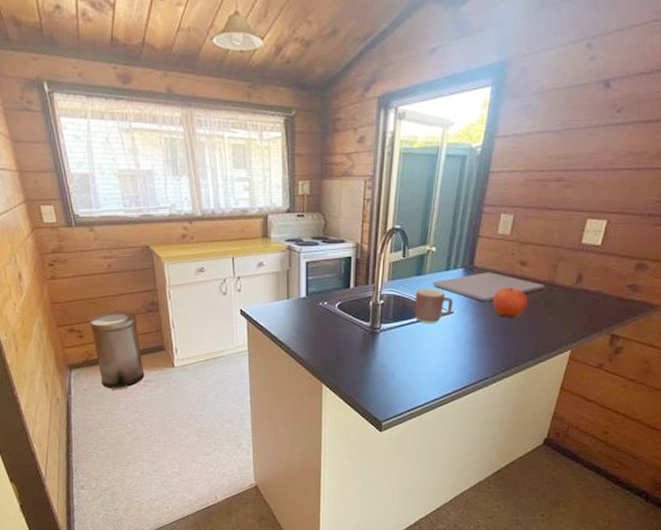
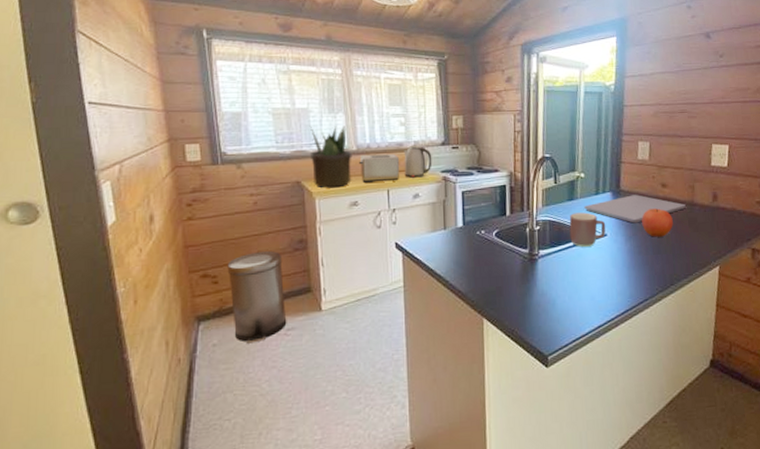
planter: none [154,189,198,254] -> present [309,126,352,188]
toaster: none [204,220,245,249] -> present [359,153,400,183]
kettle: none [248,213,277,246] -> present [403,146,432,178]

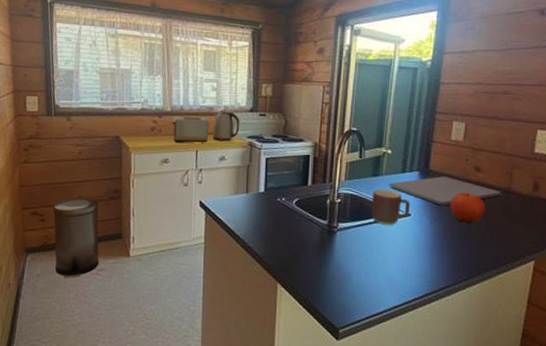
planter: present [309,126,352,188] -> none [129,86,167,145]

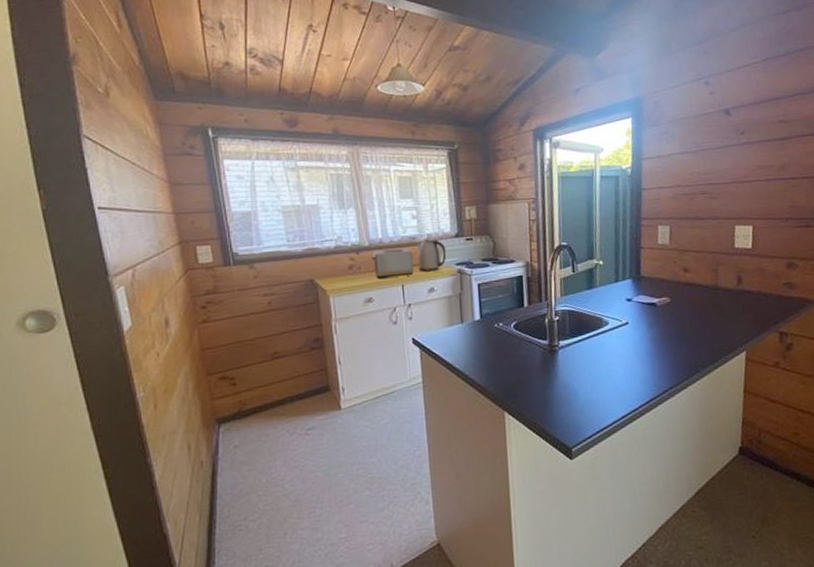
pedal bin: present [53,197,99,278] -> none [245,351,307,444]
mug: present [371,189,411,225] -> none [589,301,627,336]
cutting board: present [389,176,501,206] -> none [604,280,709,310]
fruit: present [450,192,485,223] -> none [664,294,697,324]

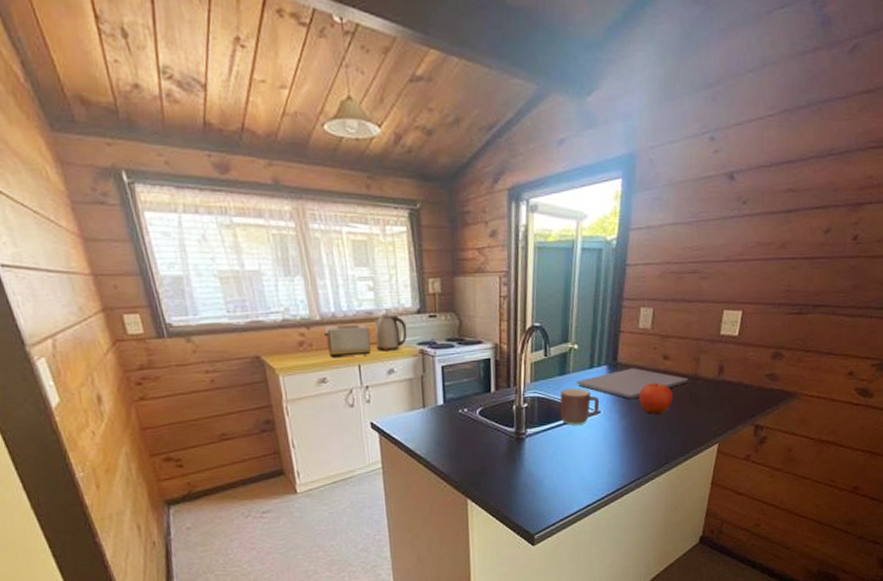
mug: none [589,301,627,336] -> present [560,388,600,425]
cutting board: none [604,280,709,310] -> present [576,368,688,399]
fruit: none [664,294,697,324] -> present [639,383,673,414]

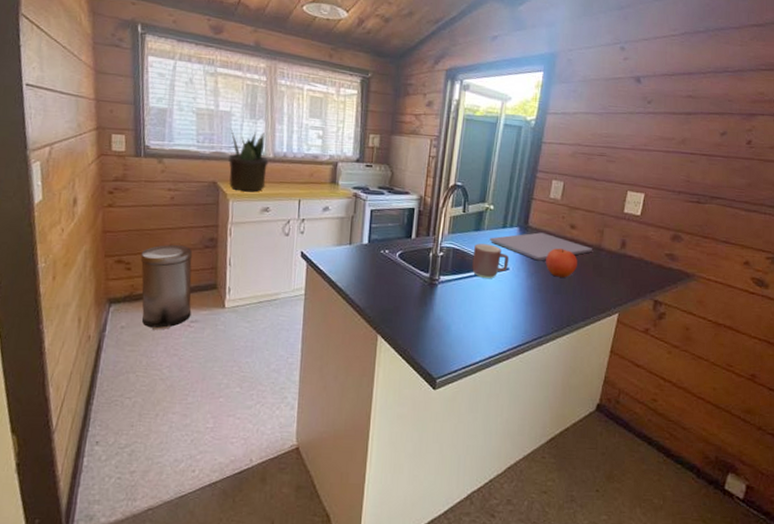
pedal bin: none [190,433,262,527] -> present [140,245,193,330]
planter: none [263,291,318,364] -> present [228,129,269,192]
toaster: present [324,323,371,357] -> none [274,162,314,192]
kettle: present [374,314,408,351] -> none [316,159,346,191]

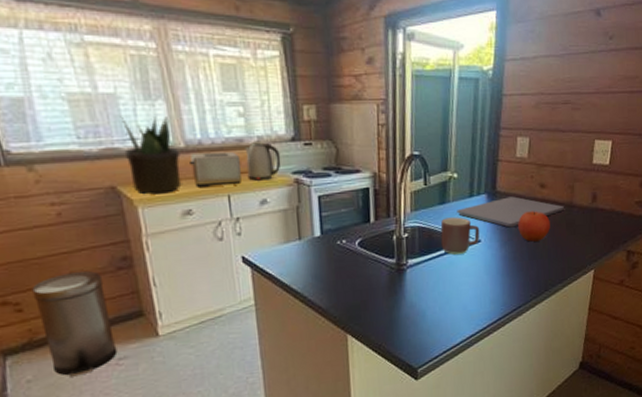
toaster: none [274,162,314,192] -> present [189,151,242,187]
kettle: none [316,159,346,191] -> present [245,142,281,181]

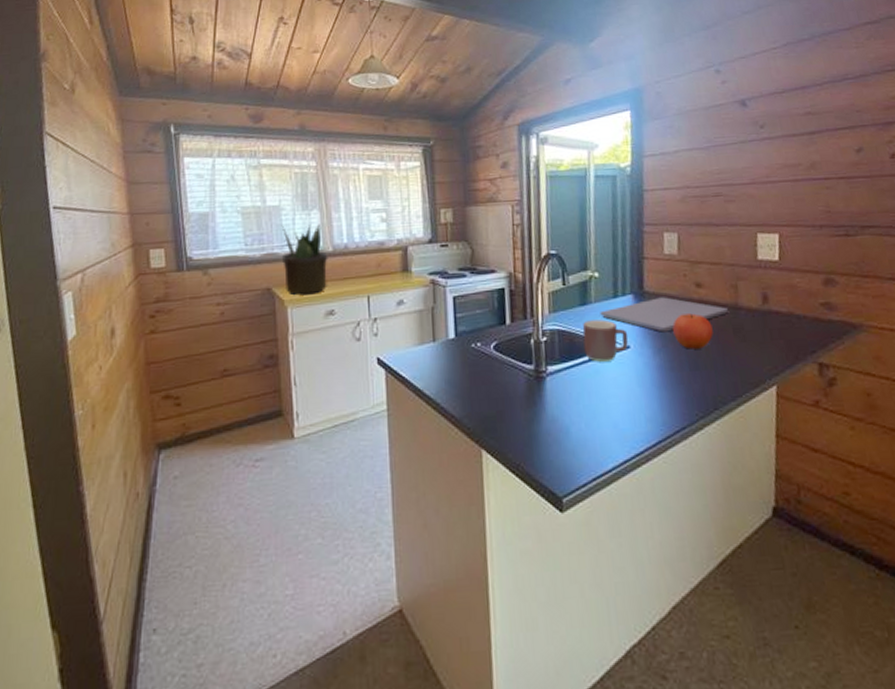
pedal bin: present [32,271,118,377] -> none [191,368,255,476]
toaster: present [189,151,242,187] -> none [336,254,382,288]
kettle: present [245,142,281,181] -> none [385,245,418,282]

